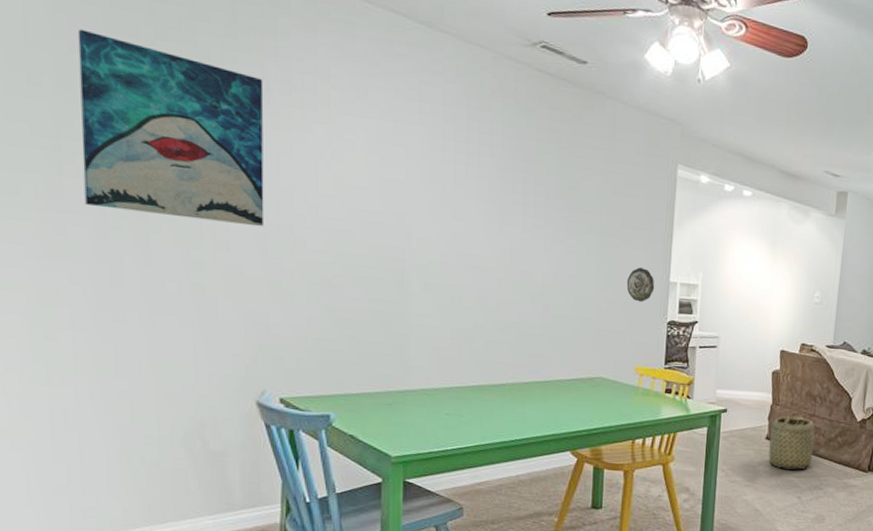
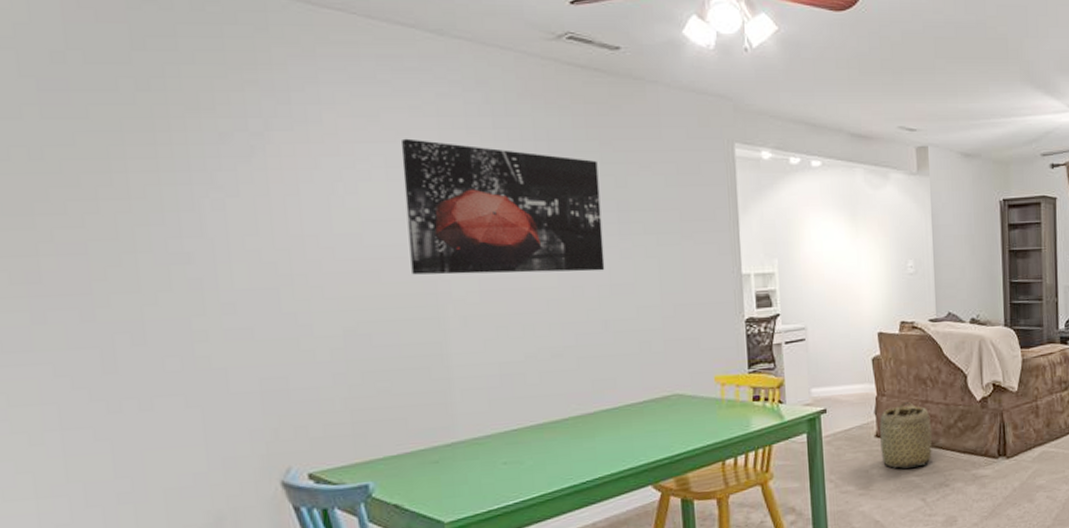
wall art: present [77,29,265,227] -> none [48,92,275,286]
wall art: none [384,117,555,261] -> present [401,138,605,275]
decorative plate: present [626,267,655,302] -> none [693,263,726,302]

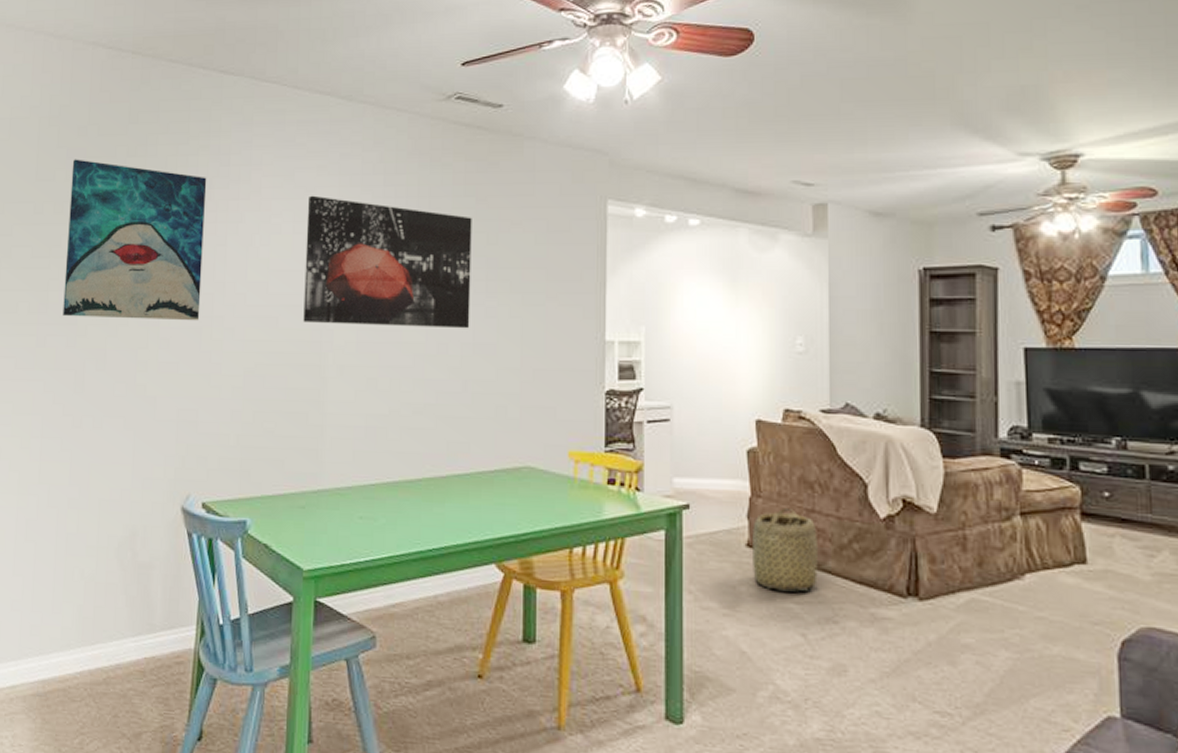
wall art: none [48,92,275,286] -> present [63,159,207,321]

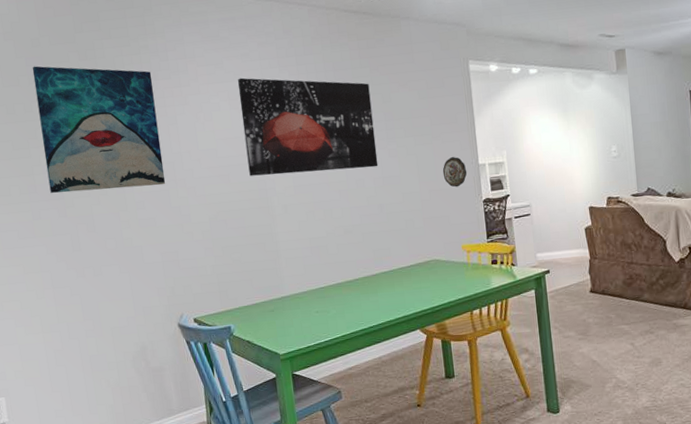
decorative plate: none [554,327,588,369] -> present [442,157,468,188]
basket: present [753,509,819,592] -> none [593,264,639,318]

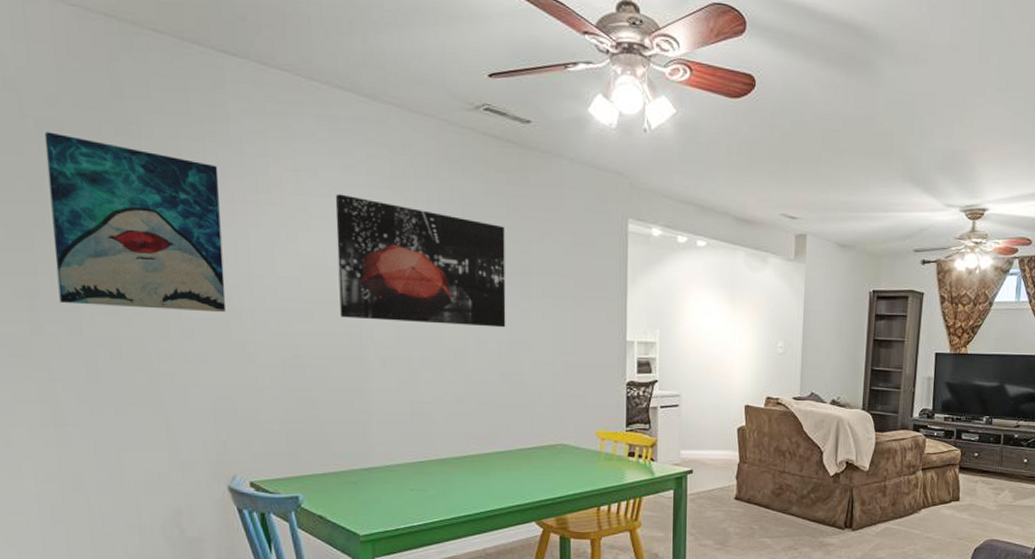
decorative plate: present [442,157,468,188] -> none [583,328,612,364]

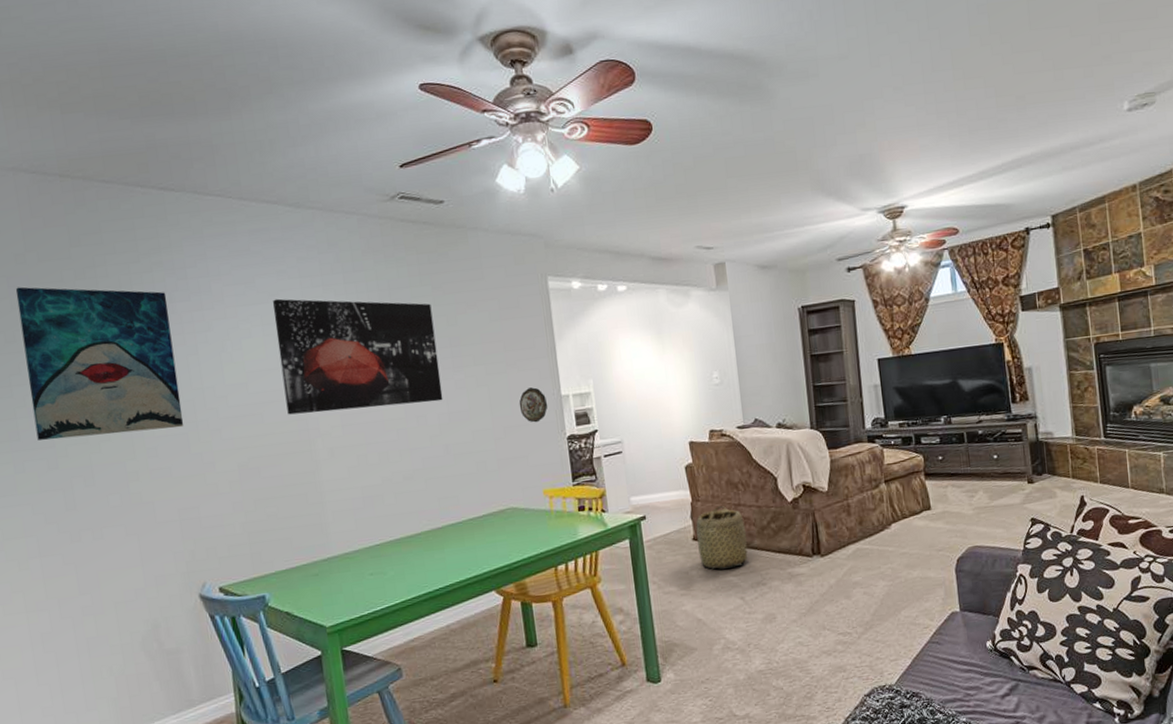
decorative plate: none [583,328,612,364] -> present [519,387,548,423]
basket: none [739,471,787,530] -> present [696,506,748,569]

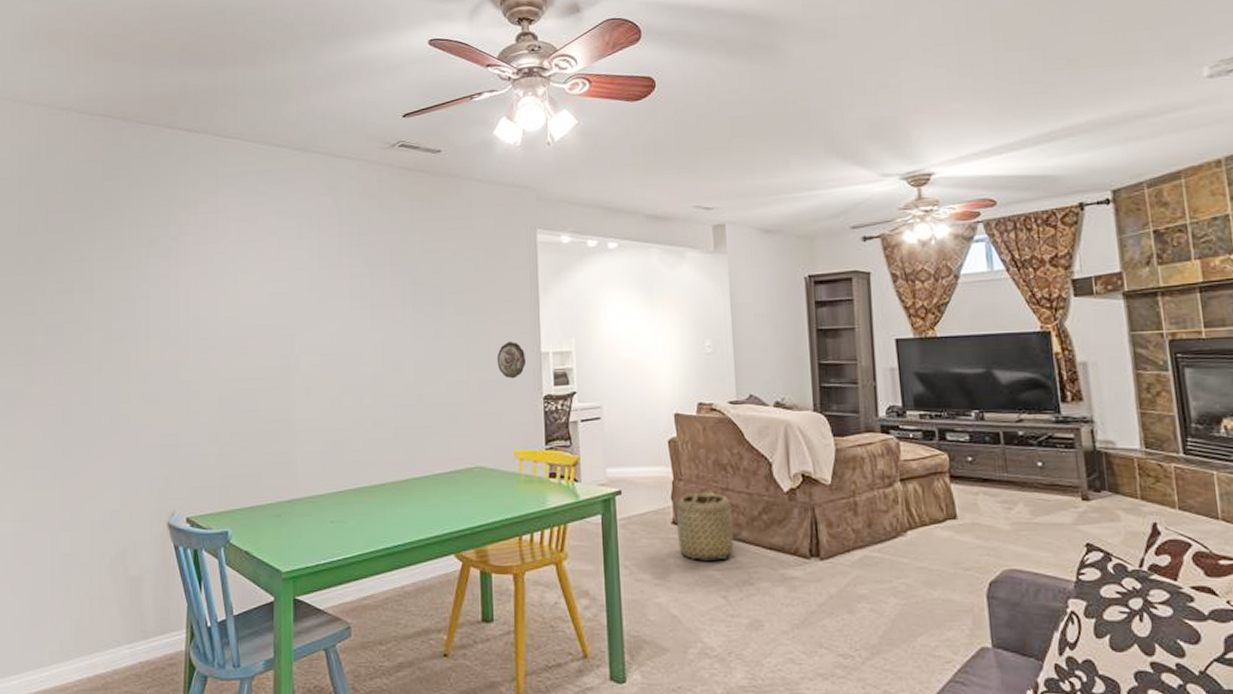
wall art: present [15,286,184,441] -> none [49,213,178,357]
wall art: present [273,298,443,415] -> none [270,237,421,351]

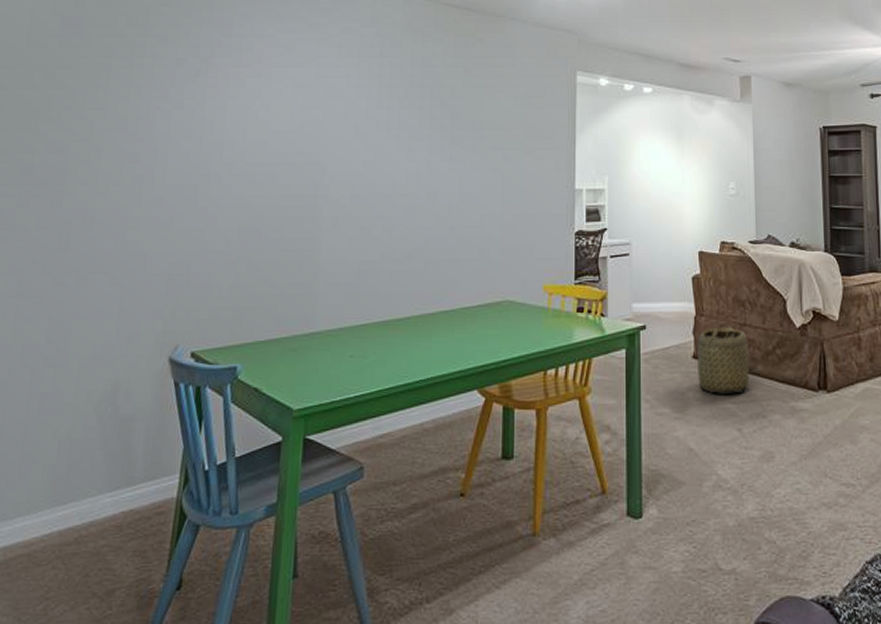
decorative plate: present [496,342,527,379] -> none [531,178,560,214]

